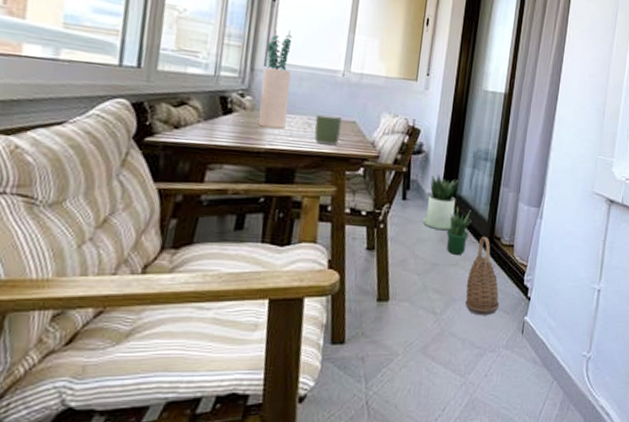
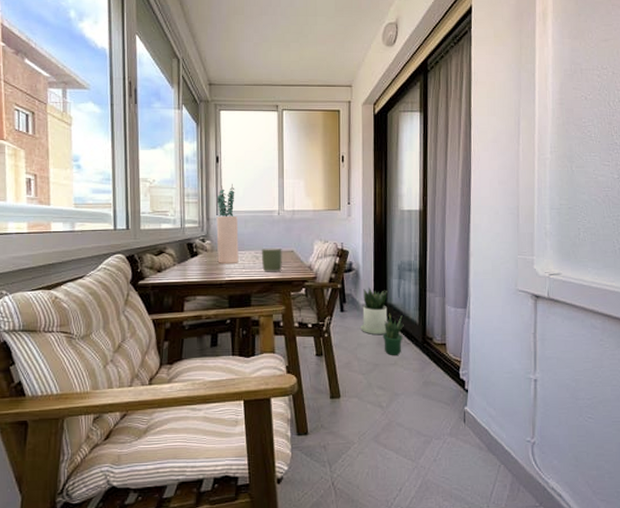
basket: present [465,236,500,316] -> none [406,337,440,408]

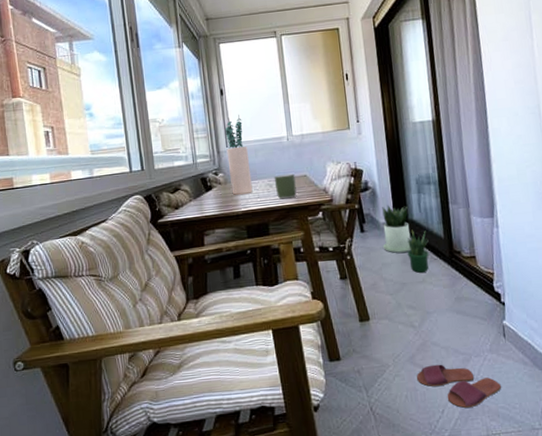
slippers: none [380,444,456,487] -> present [417,364,501,408]

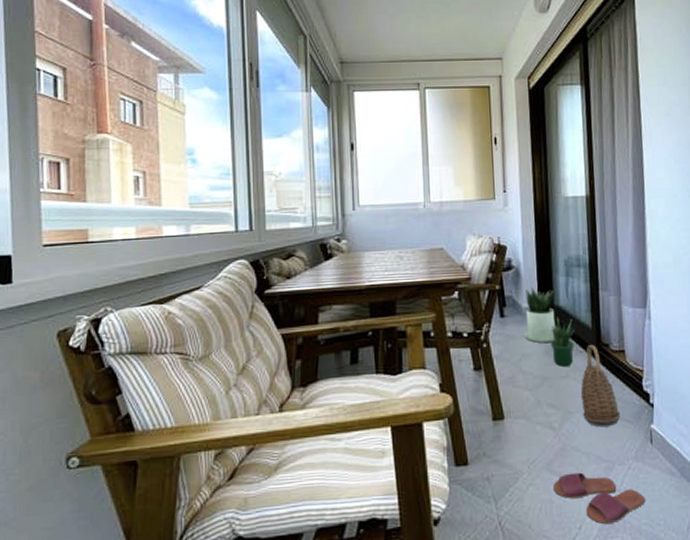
vase: present [224,115,253,196] -> none [352,174,380,267]
mug: present [274,173,297,200] -> none [405,245,431,274]
basket: none [437,252,475,325] -> present [580,344,621,428]

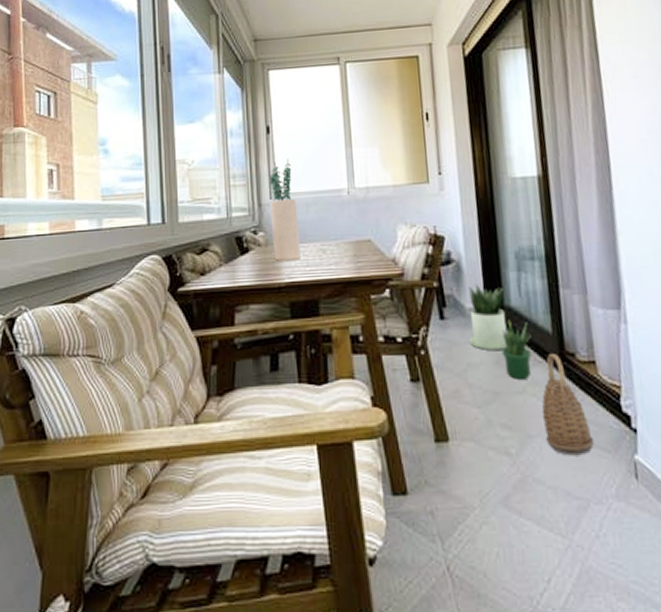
vase: none [352,174,380,267] -> present [269,159,301,262]
slippers: present [553,472,645,524] -> none [512,511,632,578]

